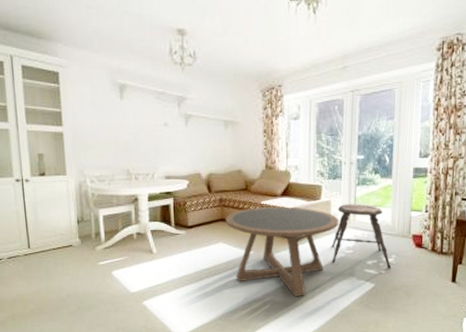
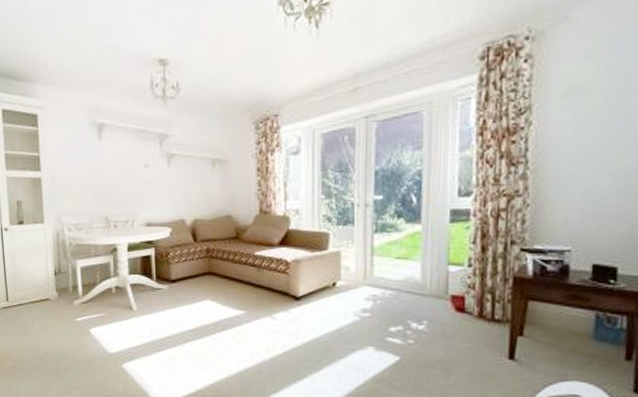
coffee table: present [225,206,339,297] -> none [213,258,352,368]
stool: present [331,204,391,268] -> none [342,256,421,337]

